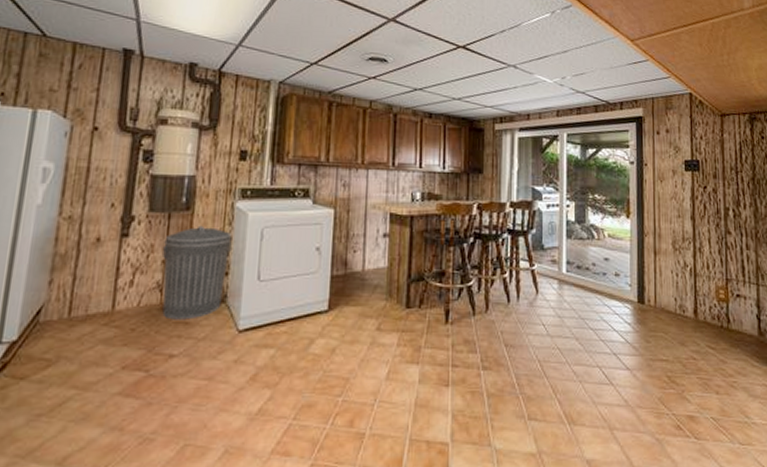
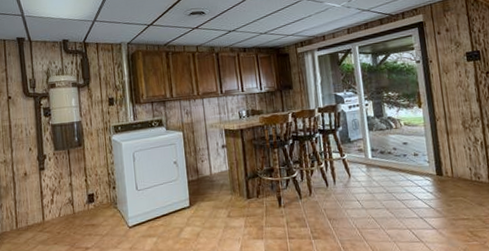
trash can: present [162,225,232,320] -> none [68,156,114,224]

